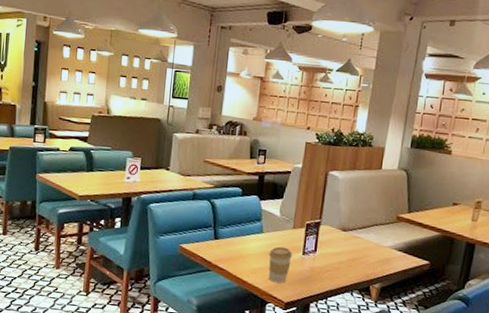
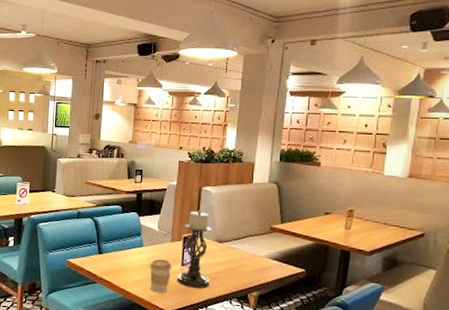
candle holder: none [297,195,337,279] -> present [177,209,212,289]

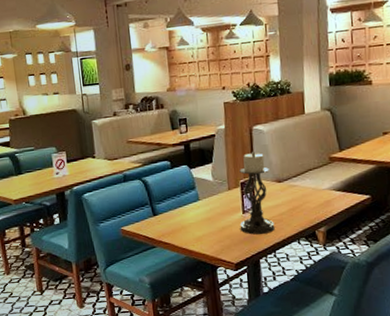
coffee cup: present [150,259,171,293] -> none [209,209,233,246]

